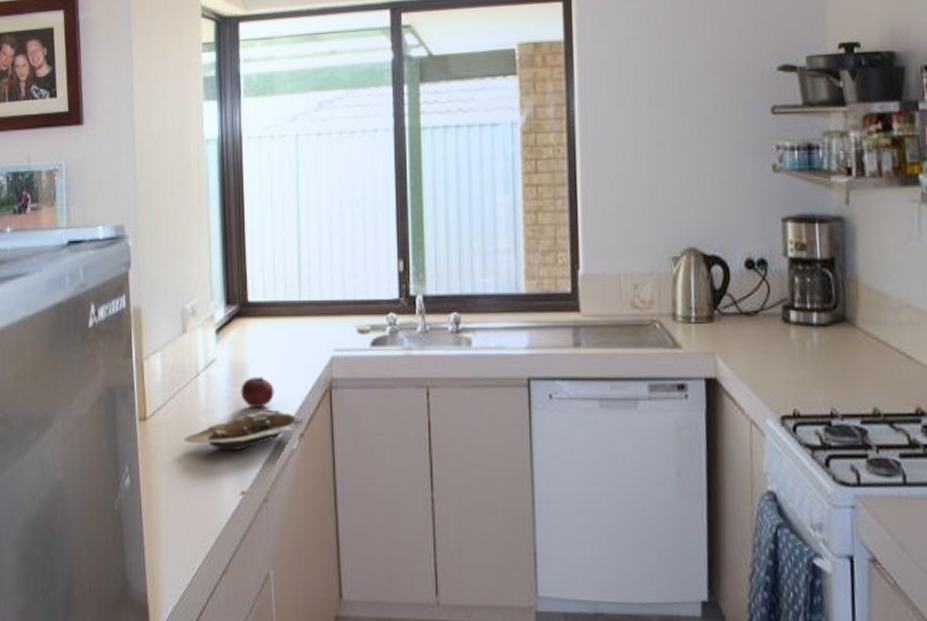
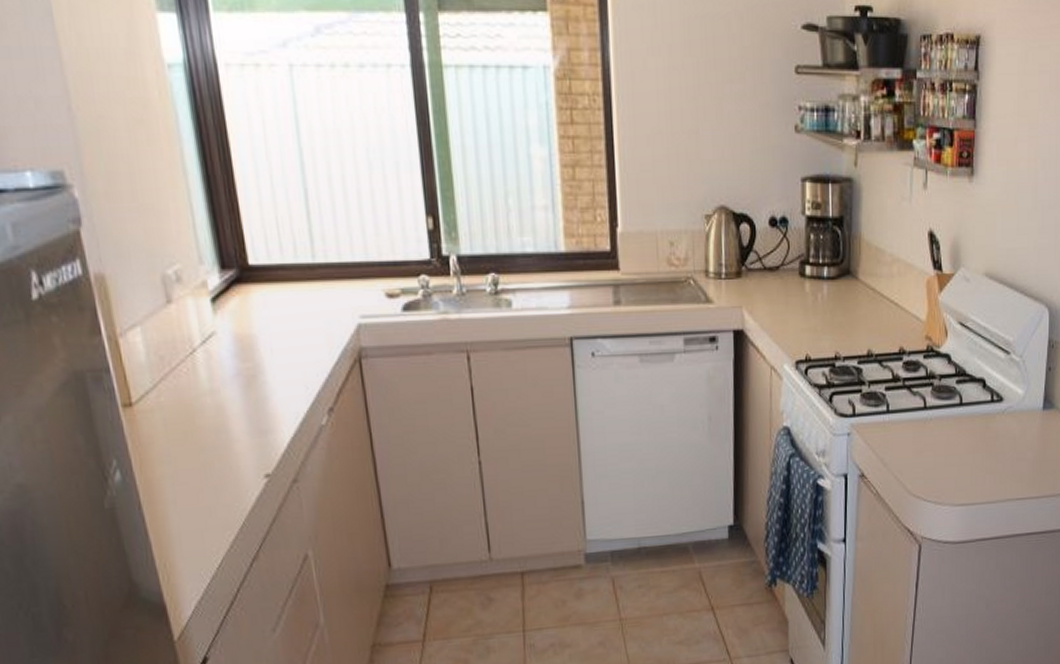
bowl: present [183,409,304,451] -> none [185,384,332,434]
fruit: present [240,376,274,407] -> none [251,349,294,384]

